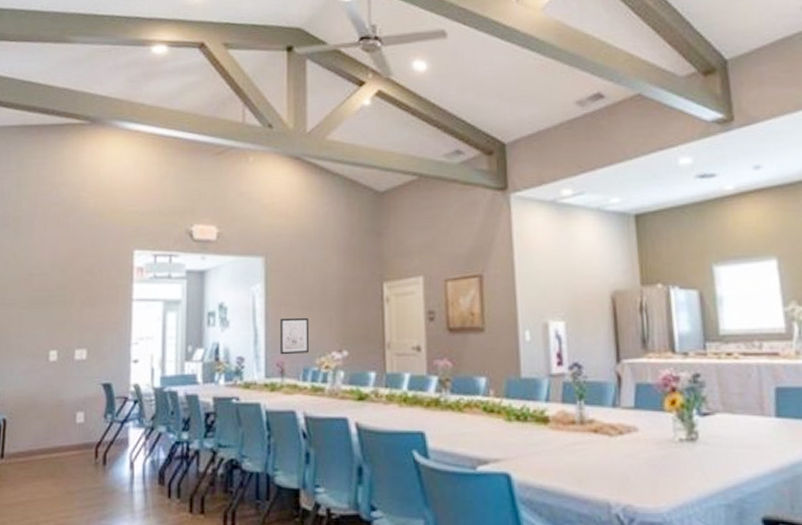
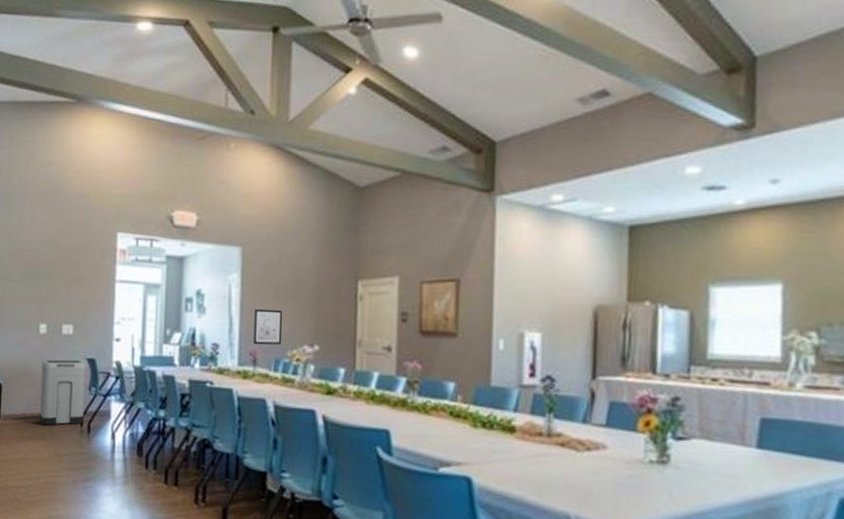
trash can: none [48,387,101,461] -> present [39,359,86,426]

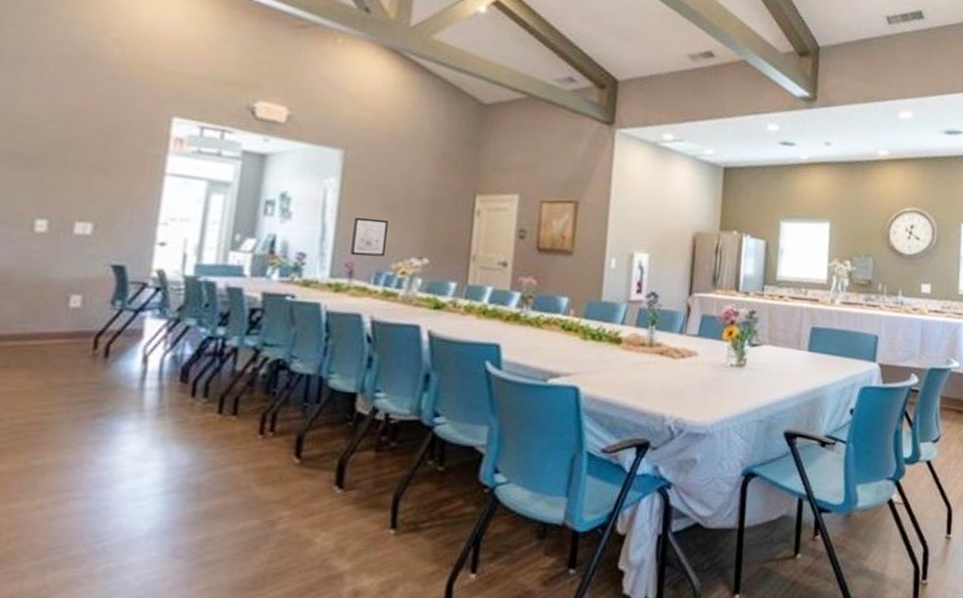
trash can: present [39,359,86,426] -> none [23,265,109,350]

